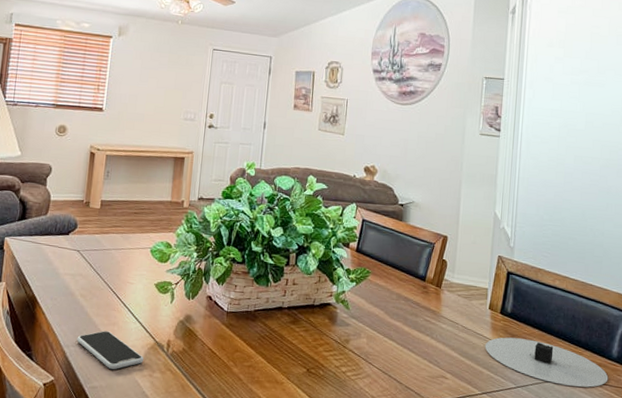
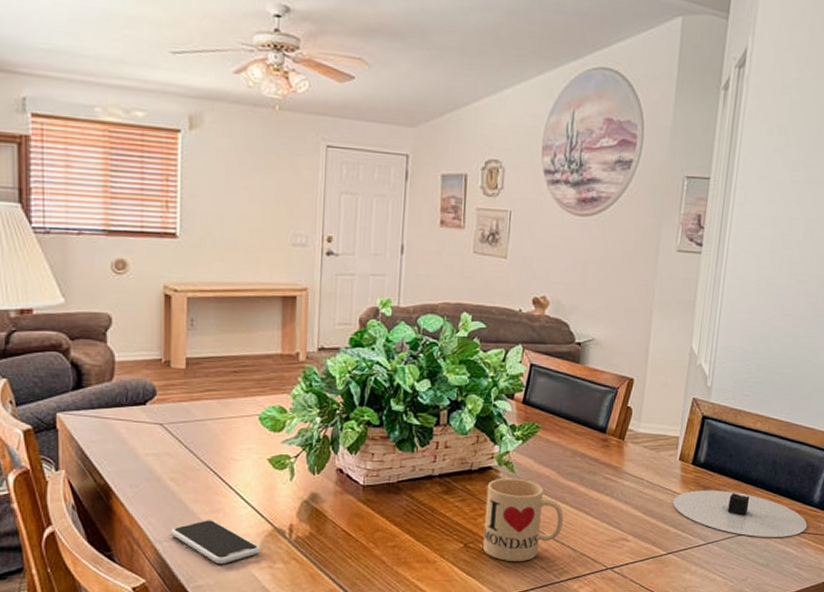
mug: none [322,313,391,389] -> present [482,478,564,561]

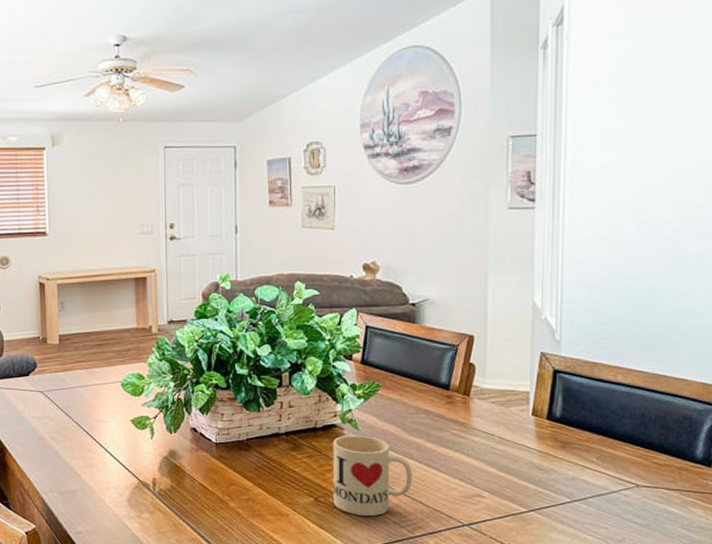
smartphone: present [171,520,261,565] -> none [54,474,129,514]
plate: present [672,490,808,537] -> none [529,446,692,496]

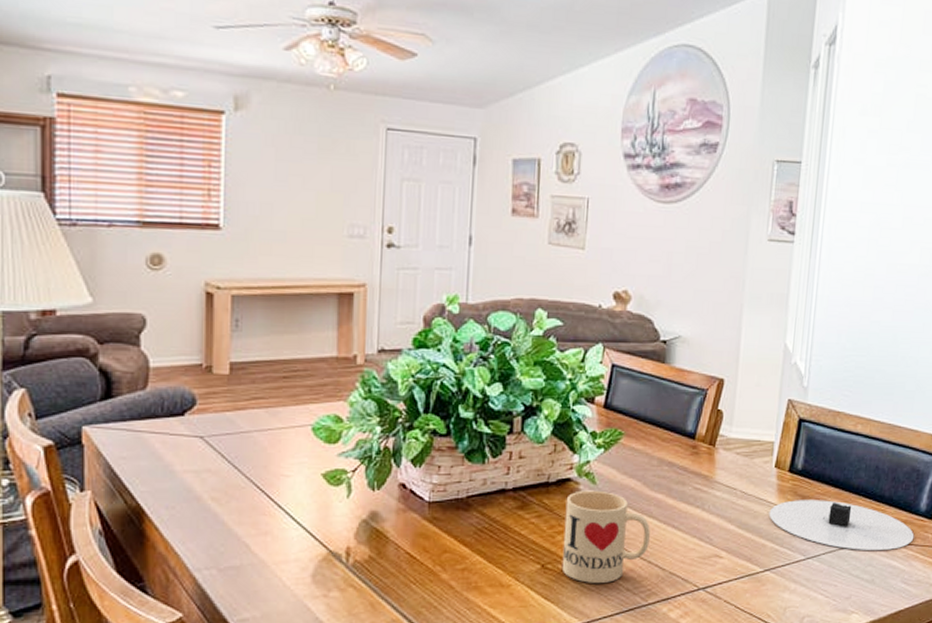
plate: none [529,446,692,496] -> present [769,500,915,550]

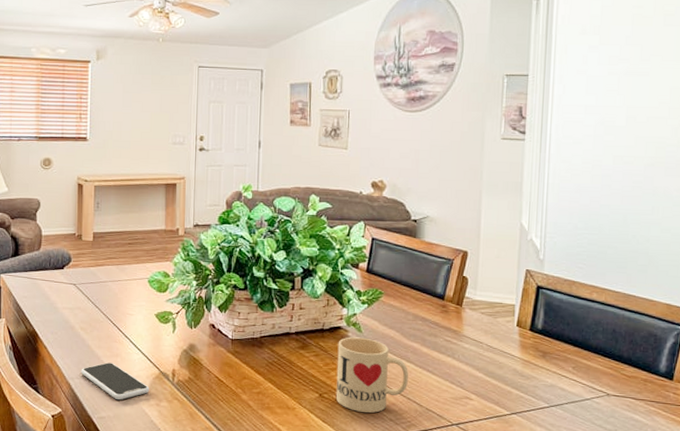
smartphone: none [212,544,314,595] -> present [81,362,150,400]
plate: present [769,500,915,550] -> none [513,355,655,405]

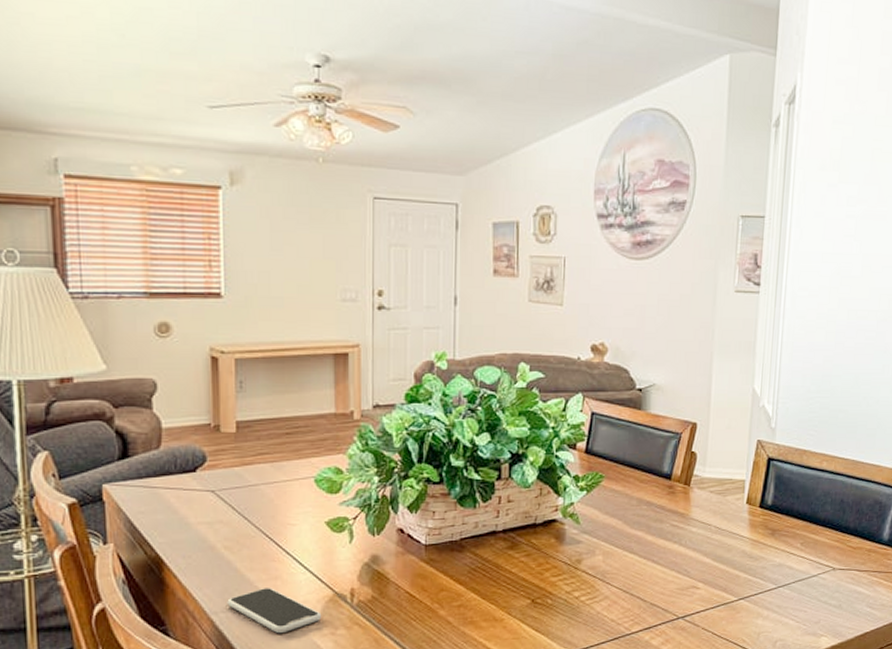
mug: present [335,337,408,413] -> none [550,530,632,615]

